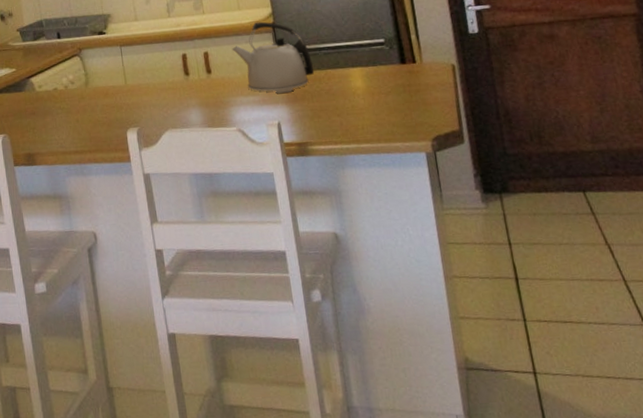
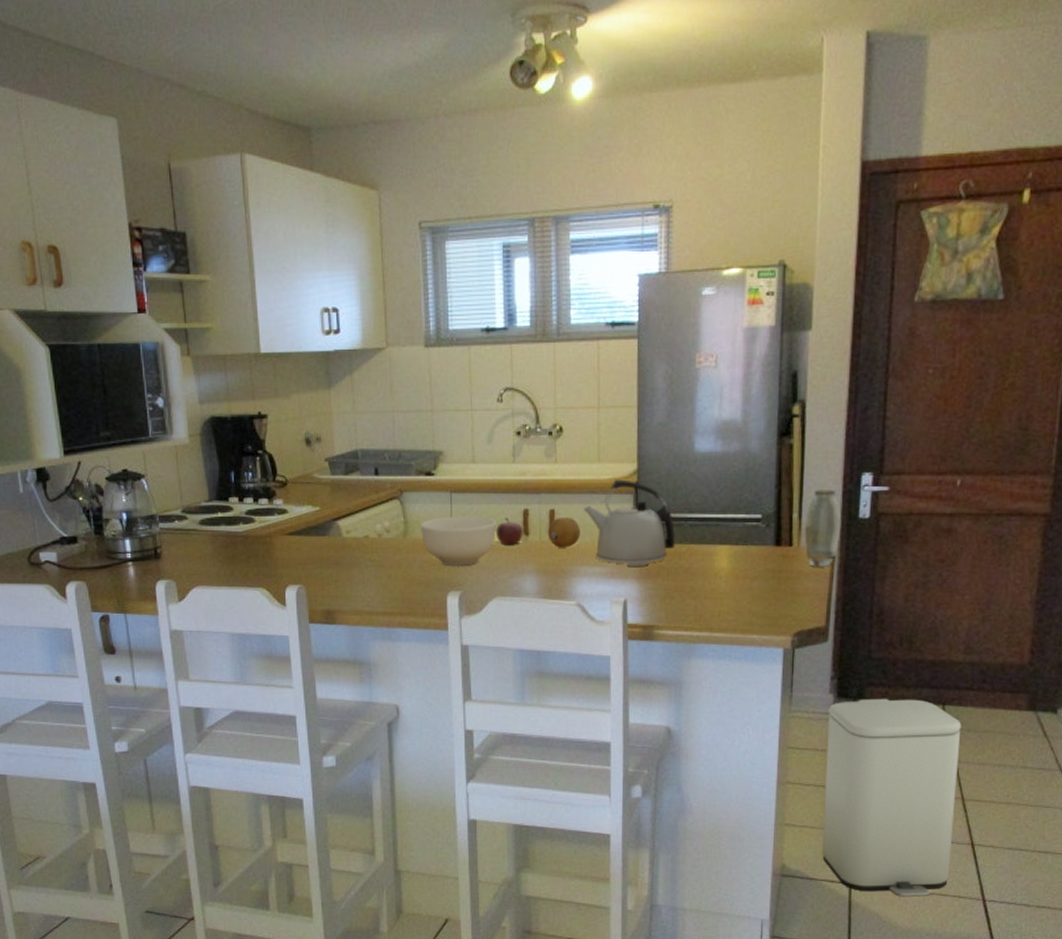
bowl: none [98,63,162,107] -> present [420,516,496,566]
fruit: none [161,62,185,86] -> present [496,517,523,545]
fruit: none [204,56,232,83] -> present [548,516,580,548]
vase: none [422,12,457,79] -> present [804,489,842,567]
pedal bin: none [478,188,631,384] -> present [822,698,962,897]

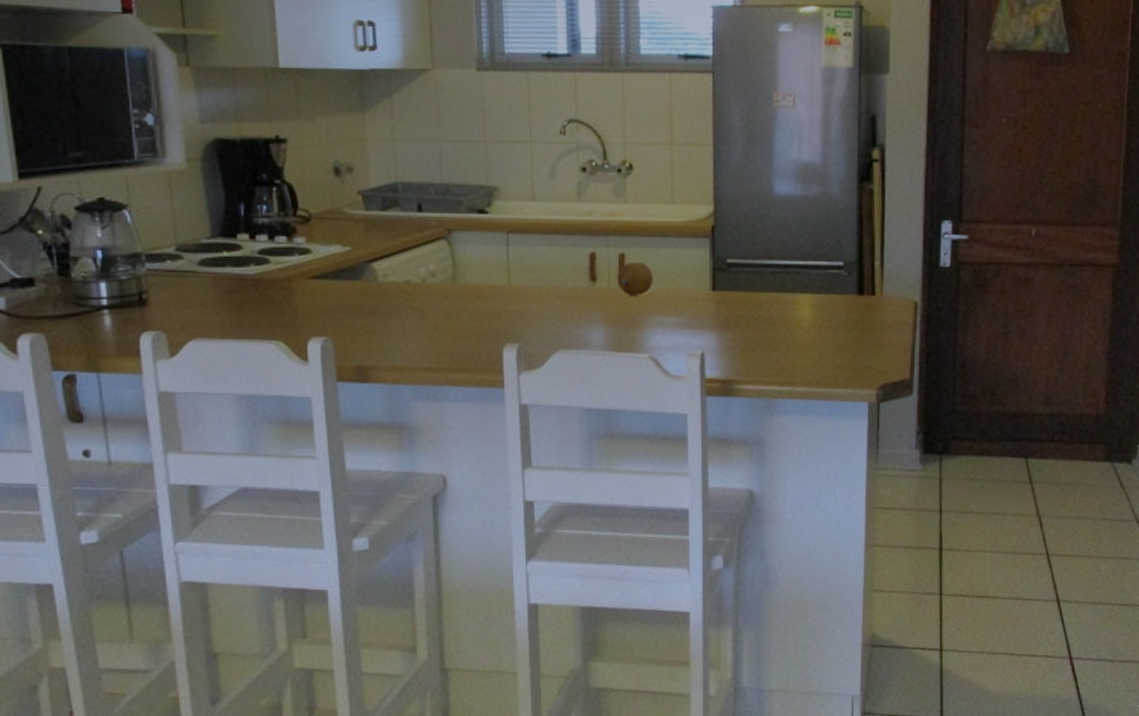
bowl: present [420,516,496,566] -> none [471,259,560,315]
fruit: present [496,517,523,545] -> none [560,261,590,292]
kettle: present [583,479,676,566] -> none [656,222,755,316]
vase: present [804,489,842,567] -> none [887,237,923,317]
pedal bin: present [822,698,962,897] -> none [912,452,1044,661]

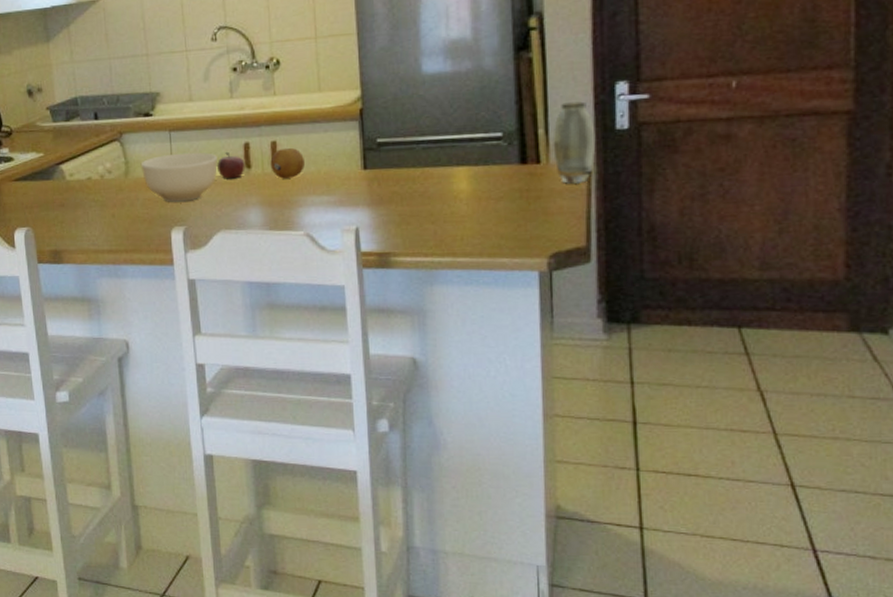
bowl: none [471,259,560,315] -> present [140,152,218,202]
fruit: none [560,261,590,292] -> present [217,151,245,179]
vase: none [887,237,923,317] -> present [553,101,596,184]

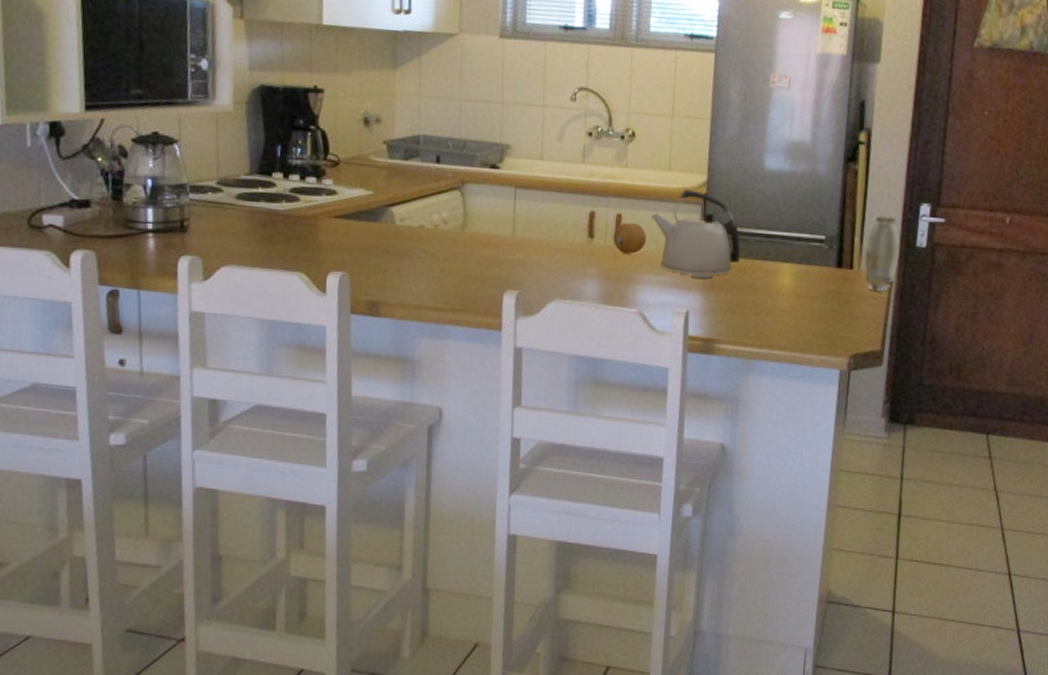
bowl: present [140,152,218,202] -> none [480,212,561,265]
fruit: present [217,151,245,179] -> none [560,217,589,247]
kettle: none [306,106,408,194] -> present [650,189,741,279]

